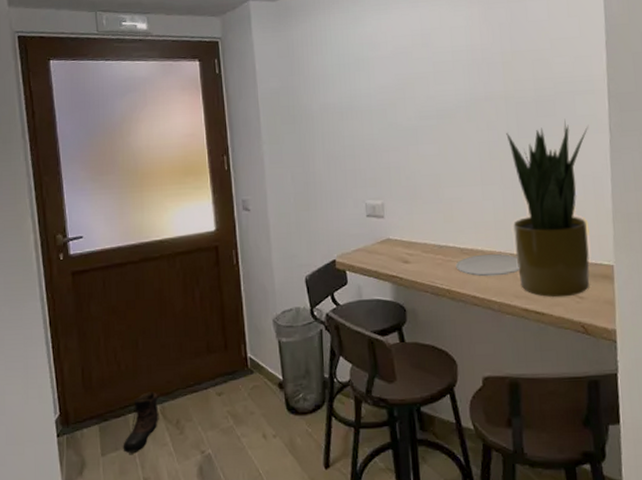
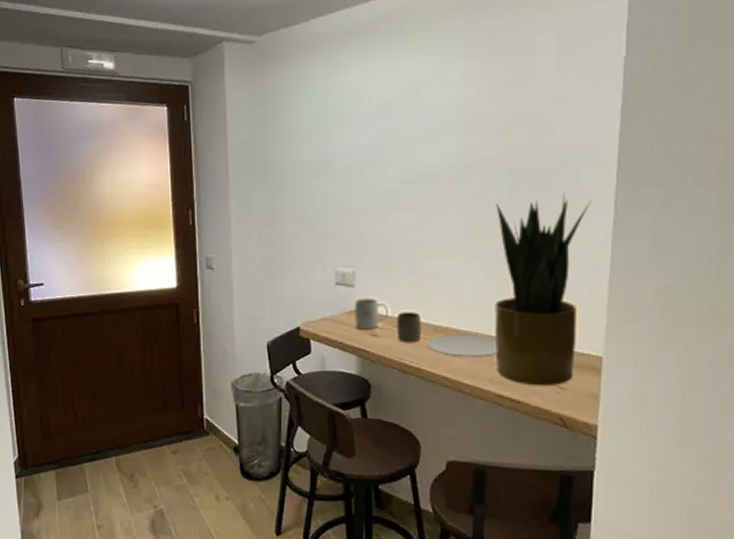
boot: present [123,392,159,454] -> none [78,443,114,501]
mug: none [384,227,418,257] -> present [354,298,388,330]
mug: none [425,237,450,266] -> present [396,312,422,342]

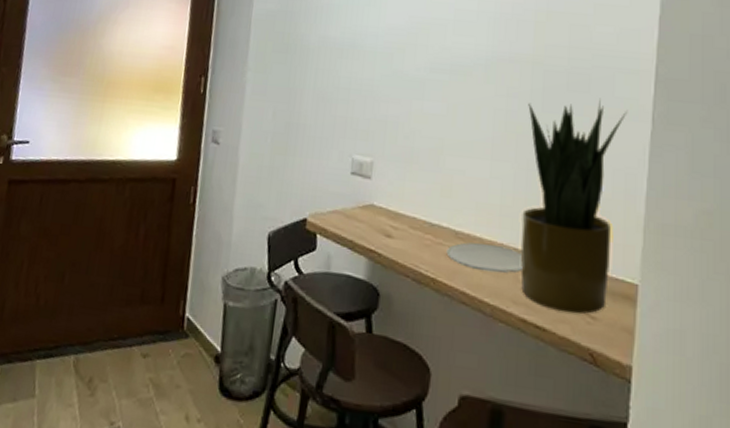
mug: present [354,298,388,330] -> none [368,192,406,229]
mug: present [396,312,422,342] -> none [413,212,442,248]

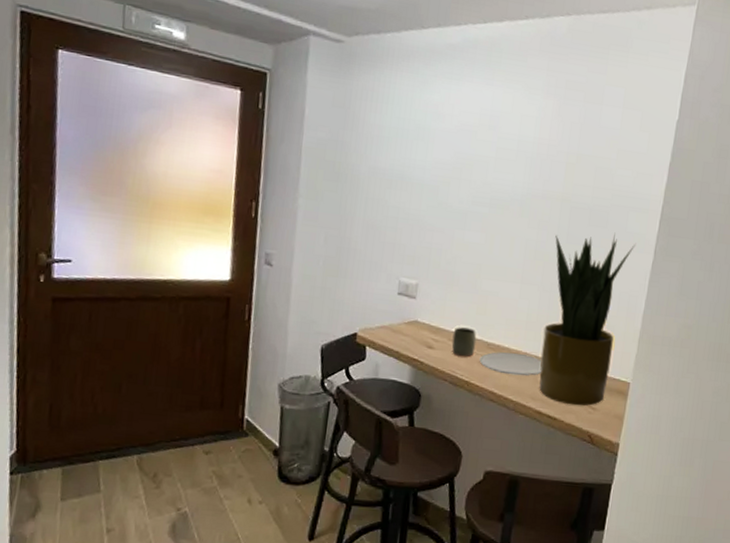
mug: none [413,212,442,248] -> present [451,327,477,357]

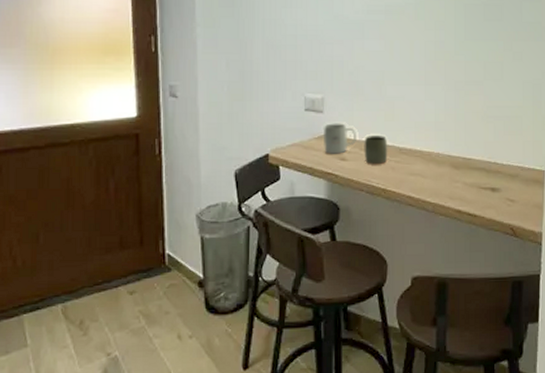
mug: none [412,310,446,342] -> present [323,123,356,154]
plate: present [479,352,542,376] -> none [393,154,456,177]
planter: present [539,232,636,406] -> none [453,24,533,200]

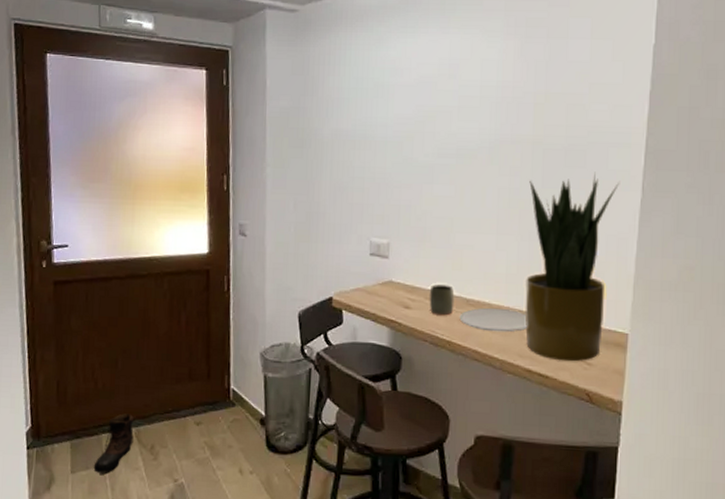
boot: none [14,290,60,358] -> present [93,413,134,474]
mug: present [323,123,356,154] -> none [387,269,422,302]
plate: none [393,154,456,177] -> present [459,307,527,333]
planter: none [453,24,533,200] -> present [524,171,620,362]

